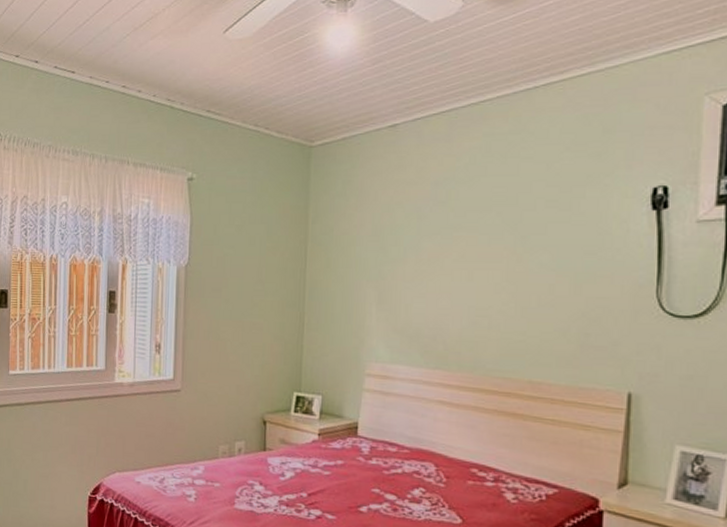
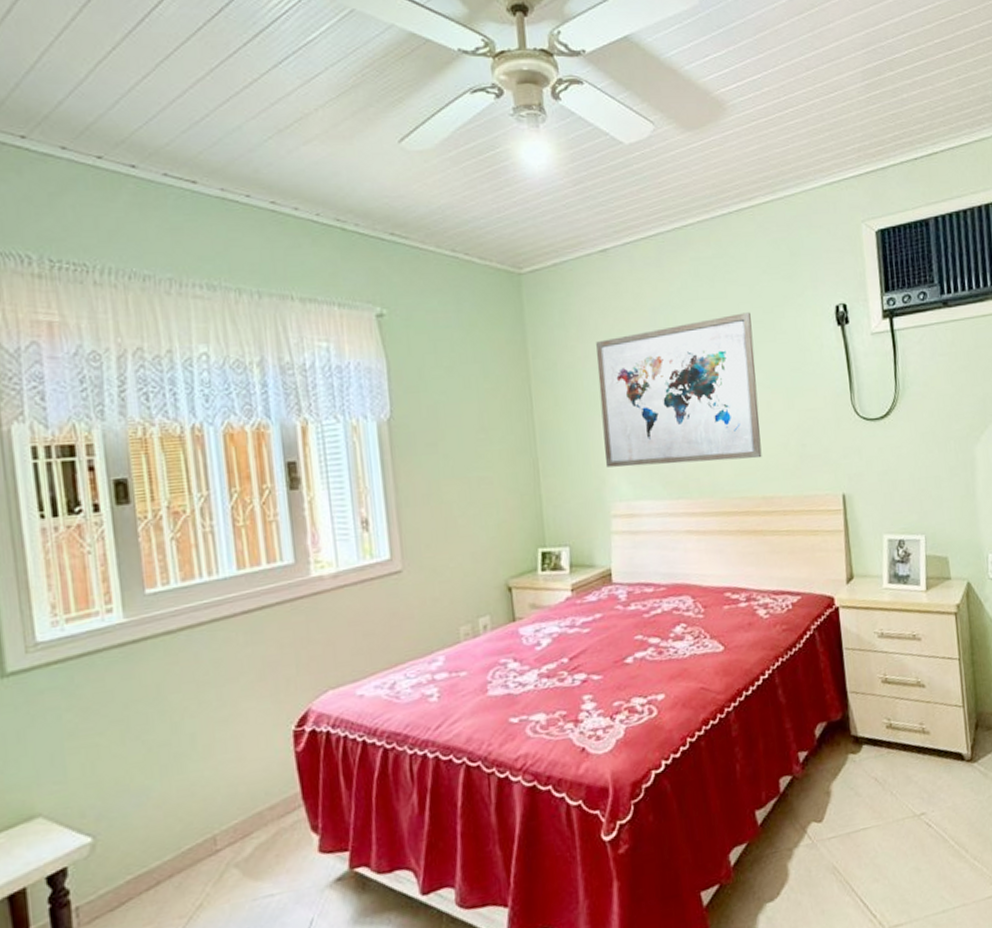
wall art: none [366,191,544,341] -> present [596,312,762,468]

